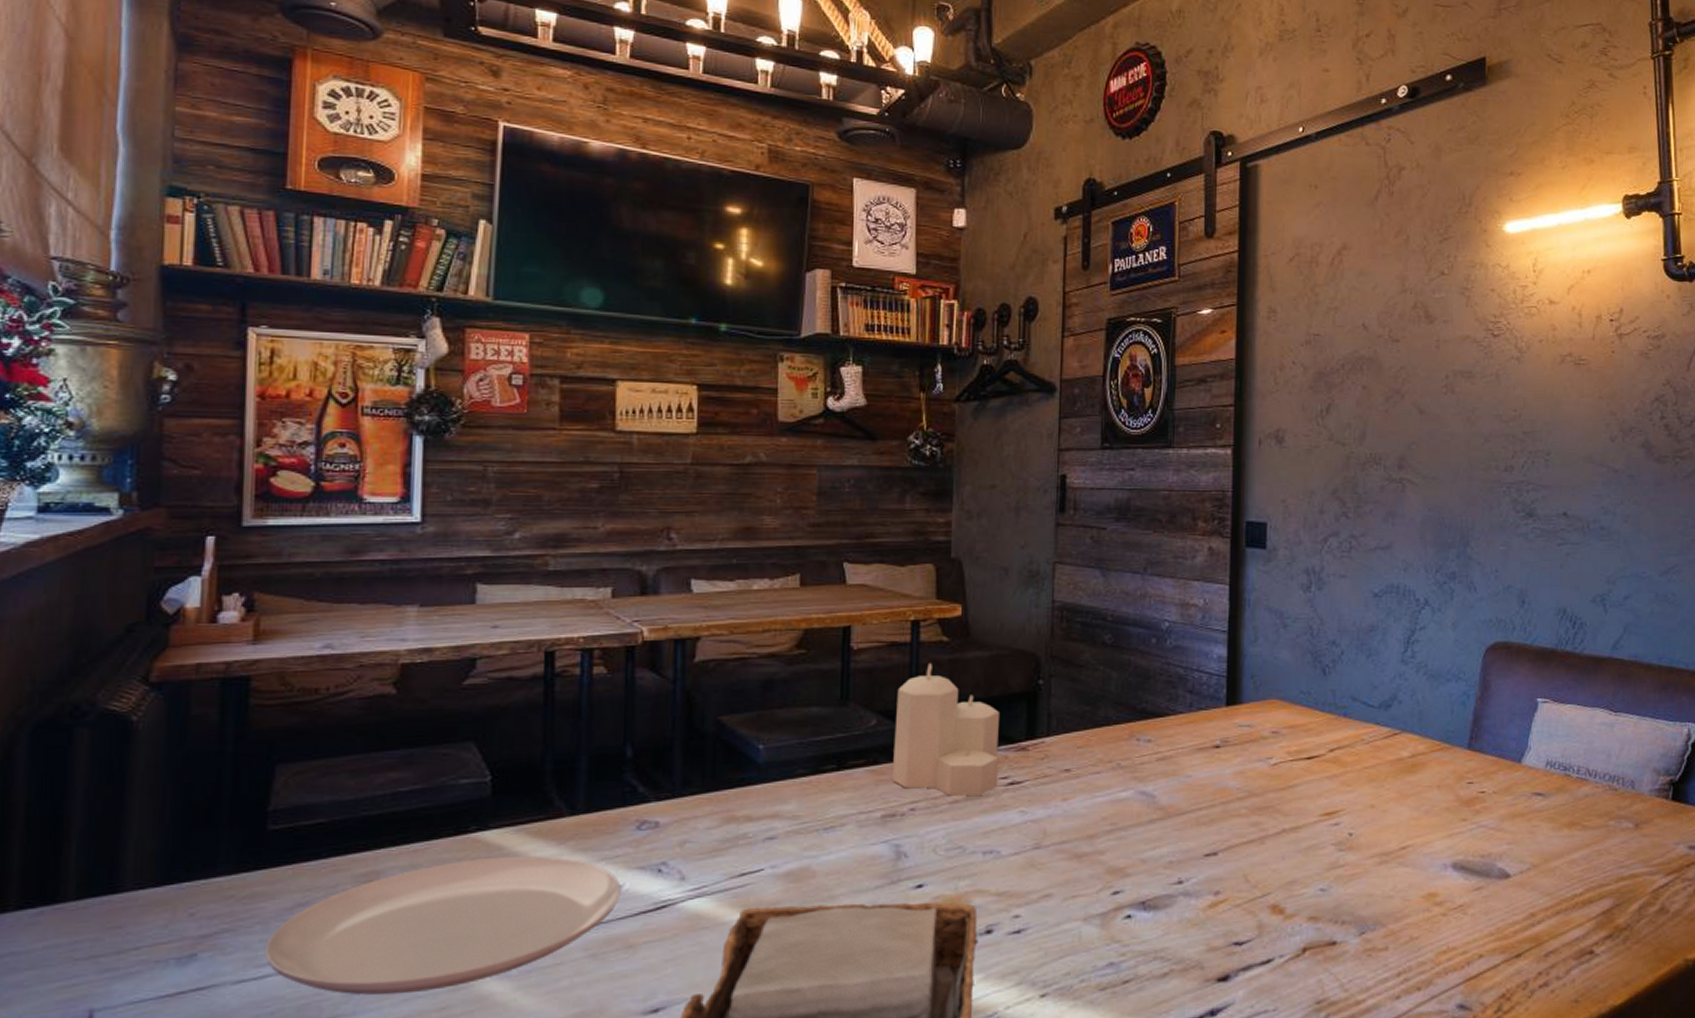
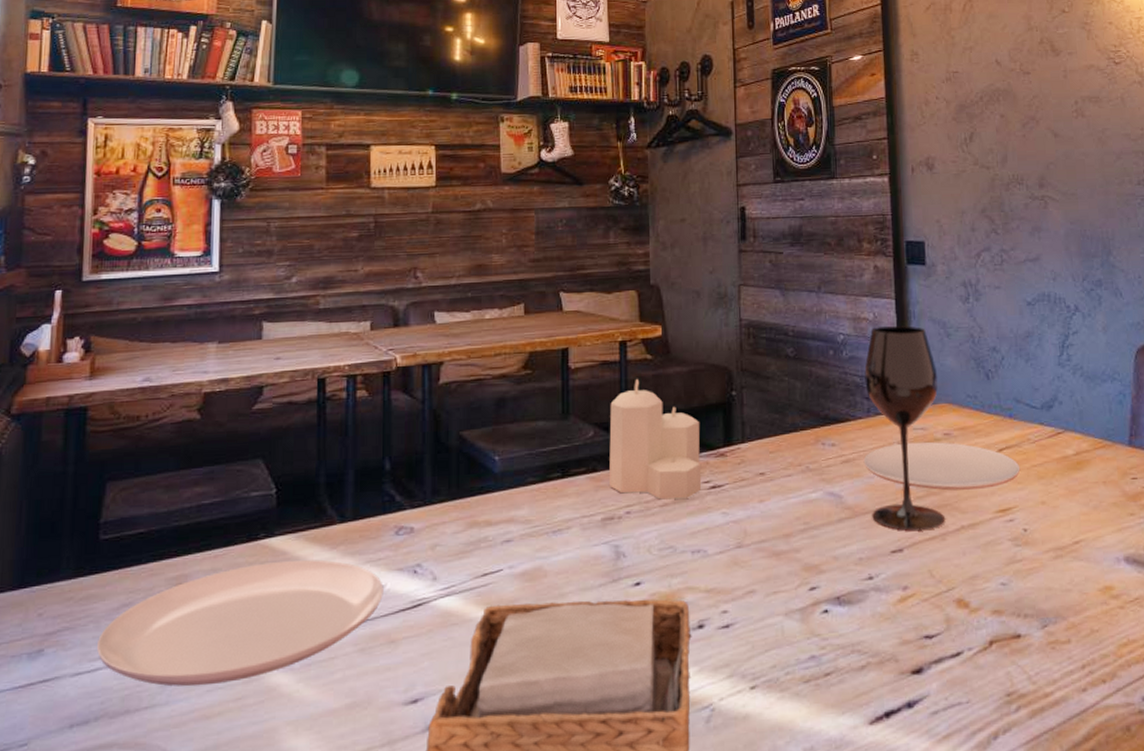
plate: none [1181,739,1351,792] -> present [863,441,1021,491]
wineglass: none [1186,614,1270,833] -> present [864,326,946,531]

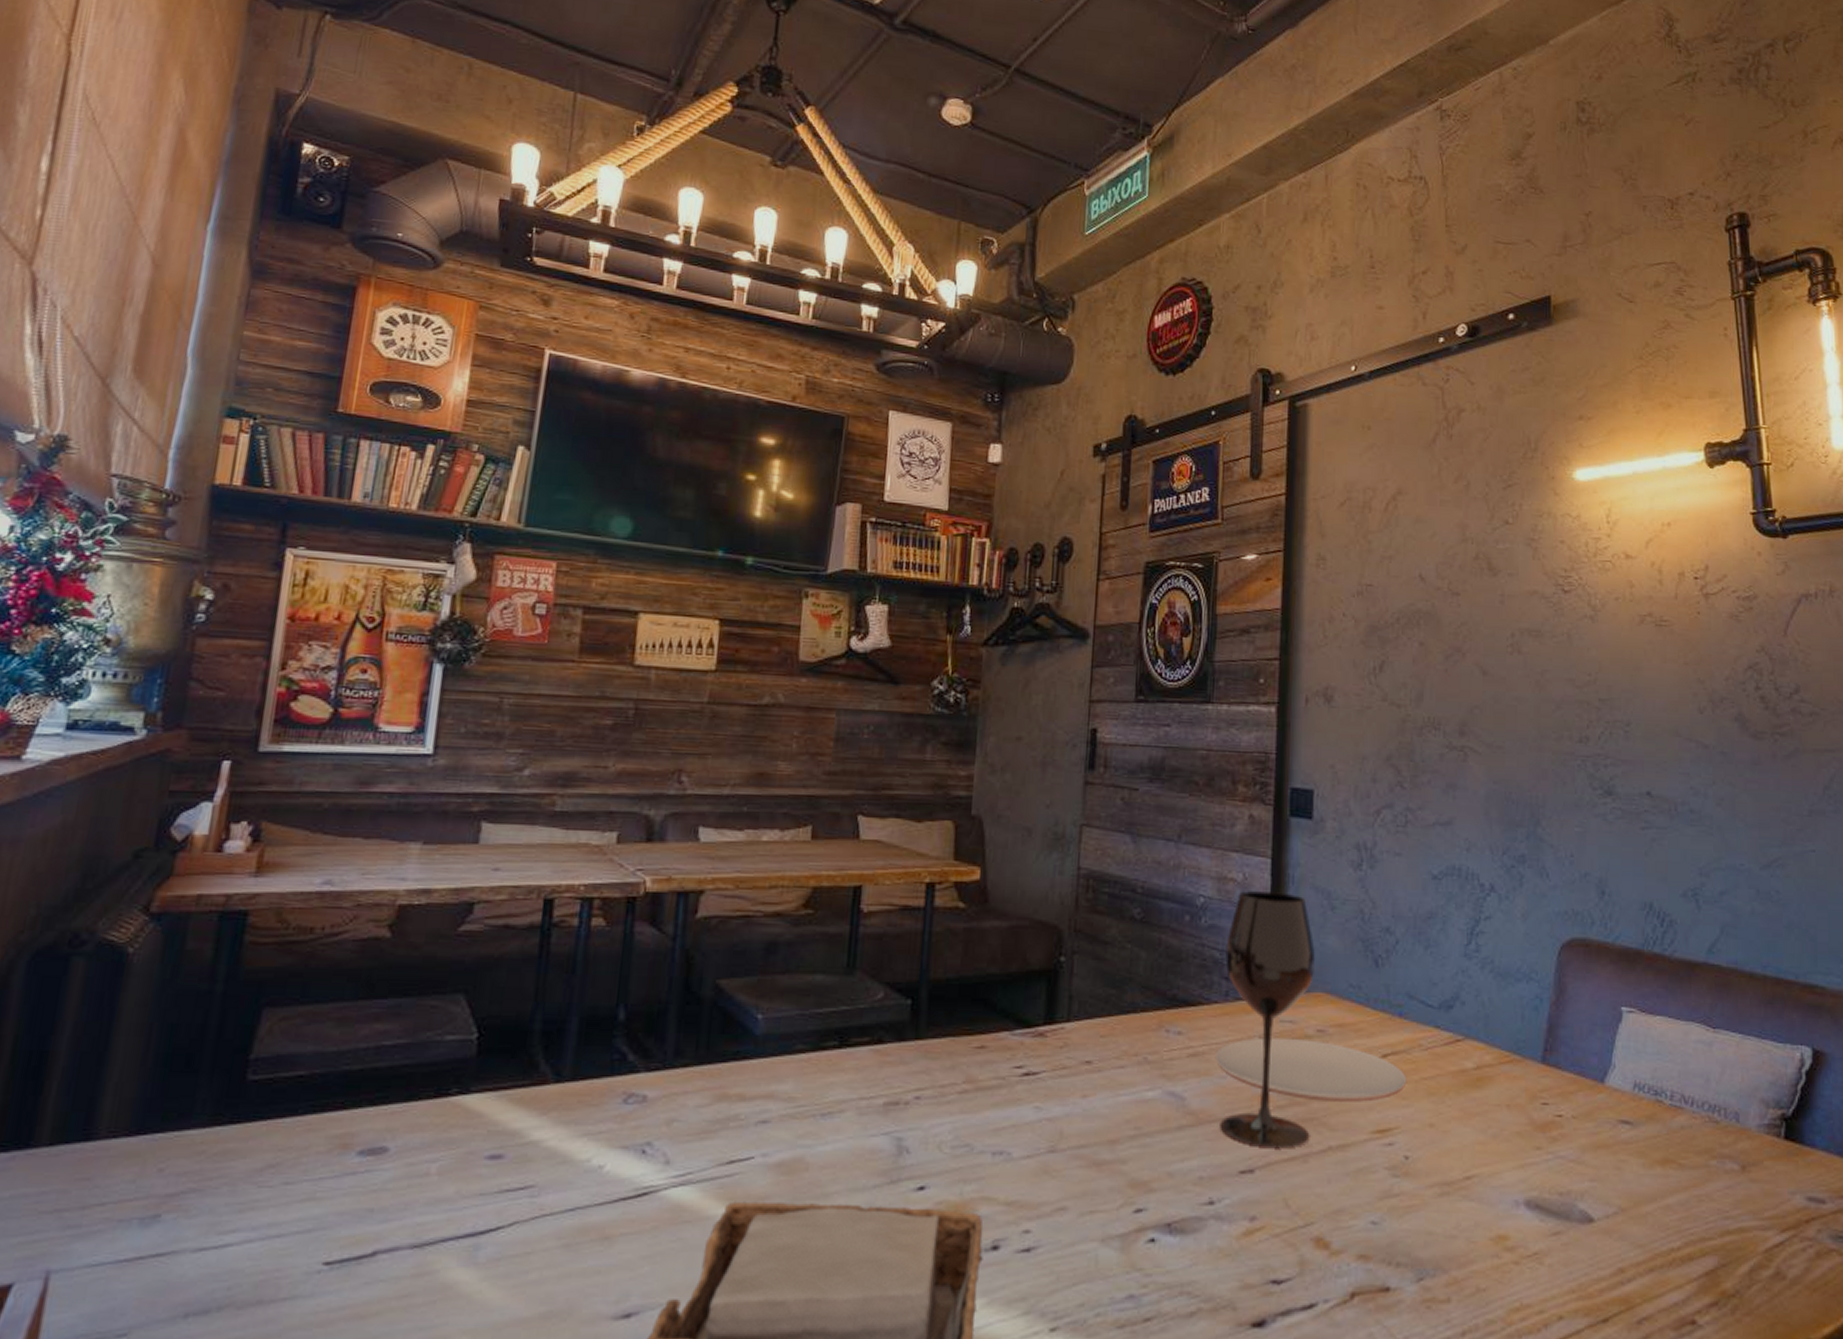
plate: present [97,559,383,687] -> none [229,1126,602,1276]
candle: present [608,379,702,500] -> none [896,932,1016,1085]

